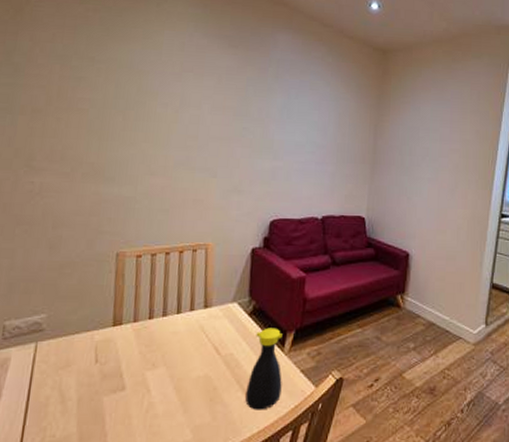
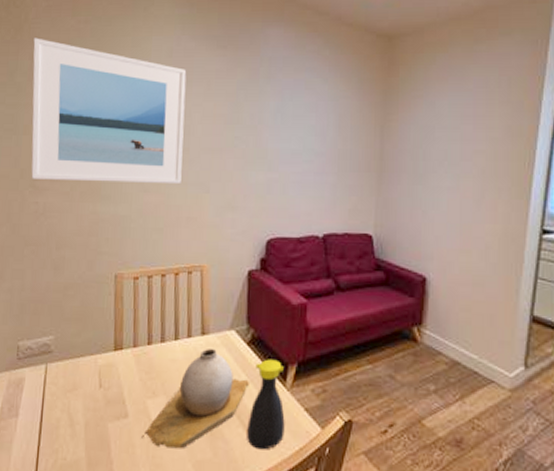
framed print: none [27,20,198,169] -> present [31,38,187,185]
vase: none [139,319,251,416] -> present [141,348,250,449]

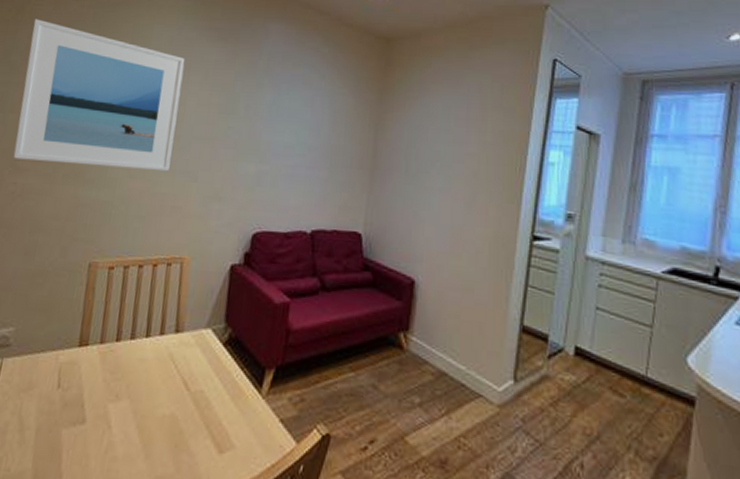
vase: present [141,348,250,449] -> none [97,347,223,462]
bottle: present [247,359,285,450] -> none [214,362,261,466]

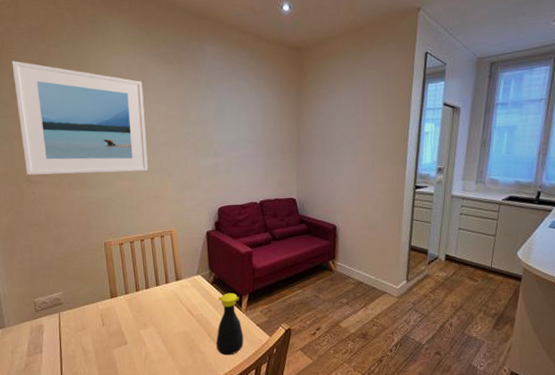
bottle: none [214,362,261,466] -> present [216,293,244,356]

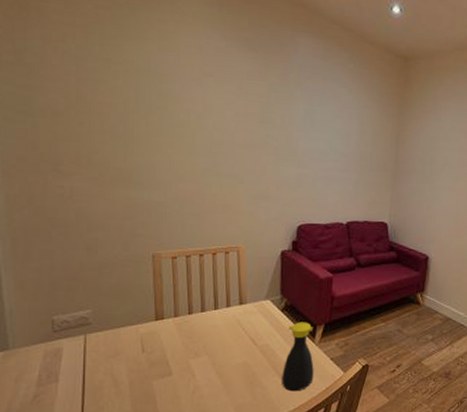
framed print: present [11,60,148,175] -> none [44,17,218,175]

